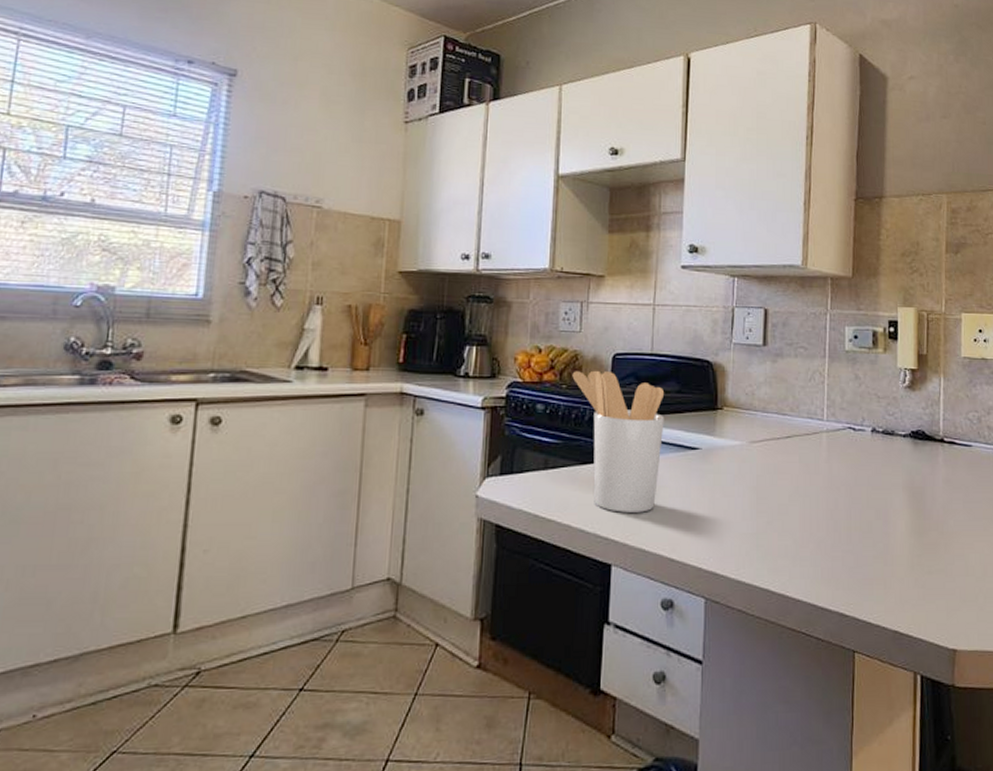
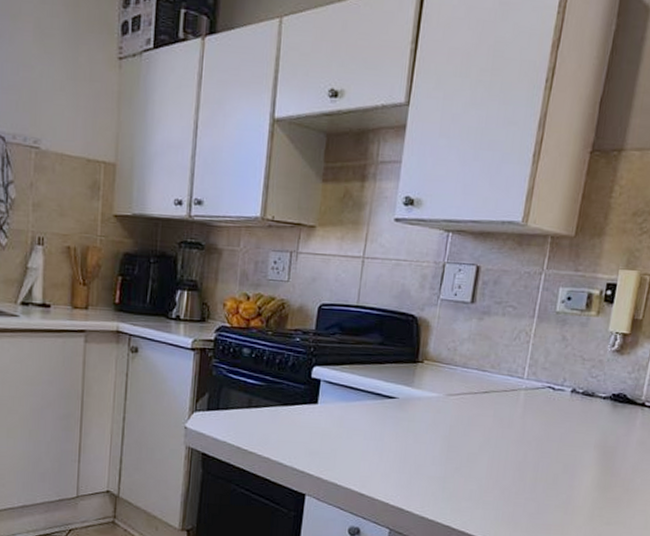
utensil holder: present [572,370,665,513] -> none [278,319,368,452]

